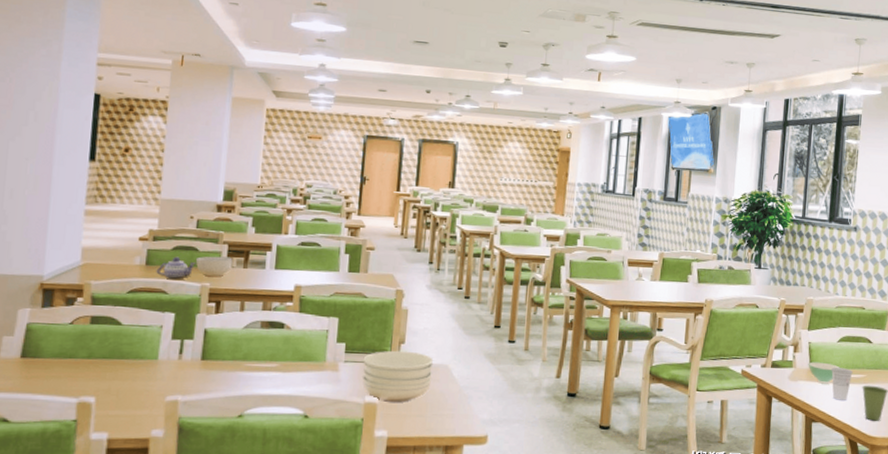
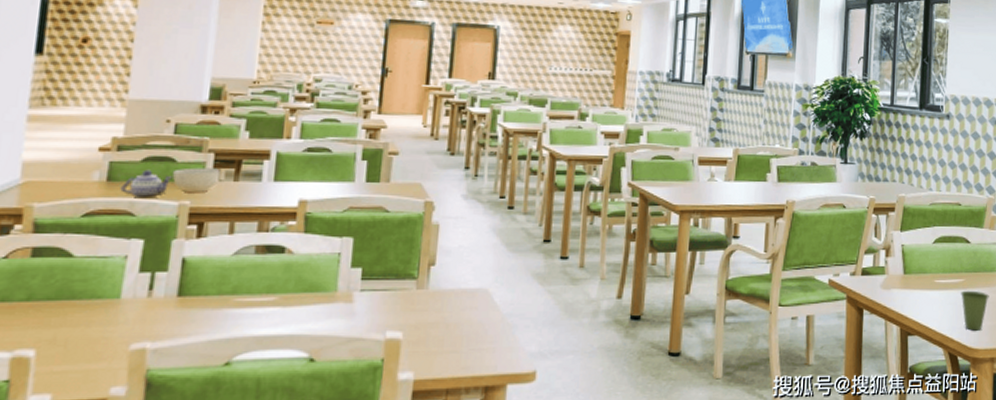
bowl: present [361,350,434,403] -> none [382,274,471,337]
bowl: present [808,362,841,384] -> none [901,267,937,291]
cup: present [831,367,853,401] -> none [927,272,950,309]

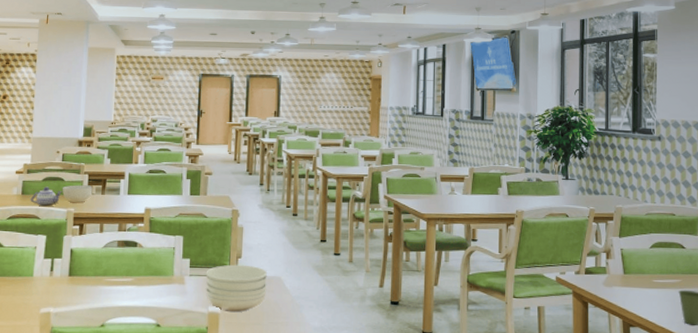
bowl: none [382,274,471,337] -> present [205,264,268,312]

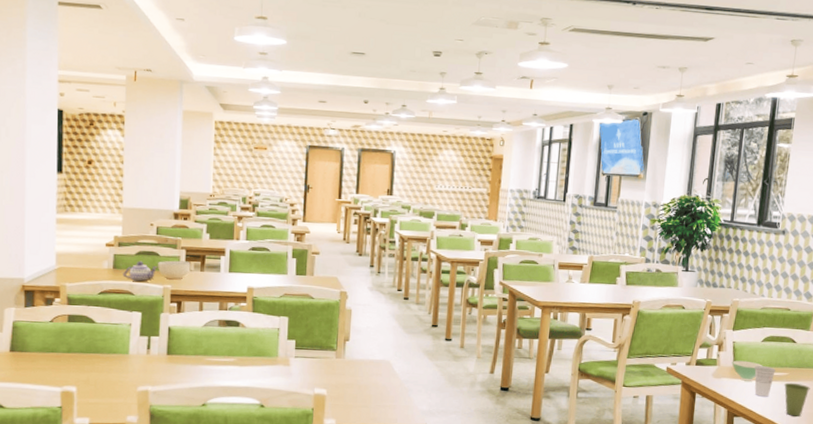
bowl: present [205,264,268,312] -> none [311,347,376,394]
bowl: none [622,268,655,289] -> present [732,360,764,381]
cup: none [646,273,668,305] -> present [754,366,776,397]

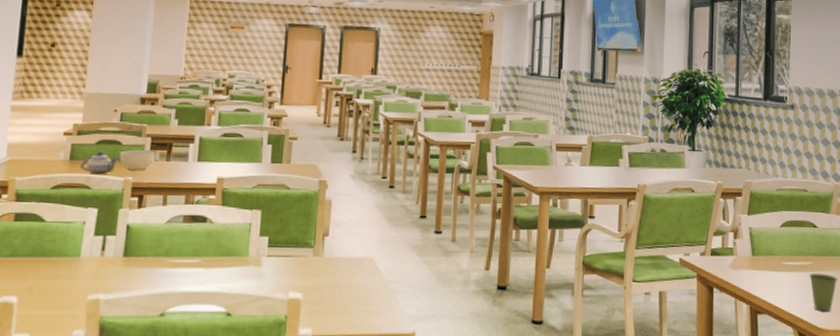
bowl: present [732,360,764,381] -> none [750,248,785,272]
cup: present [754,366,776,397] -> none [775,254,798,290]

